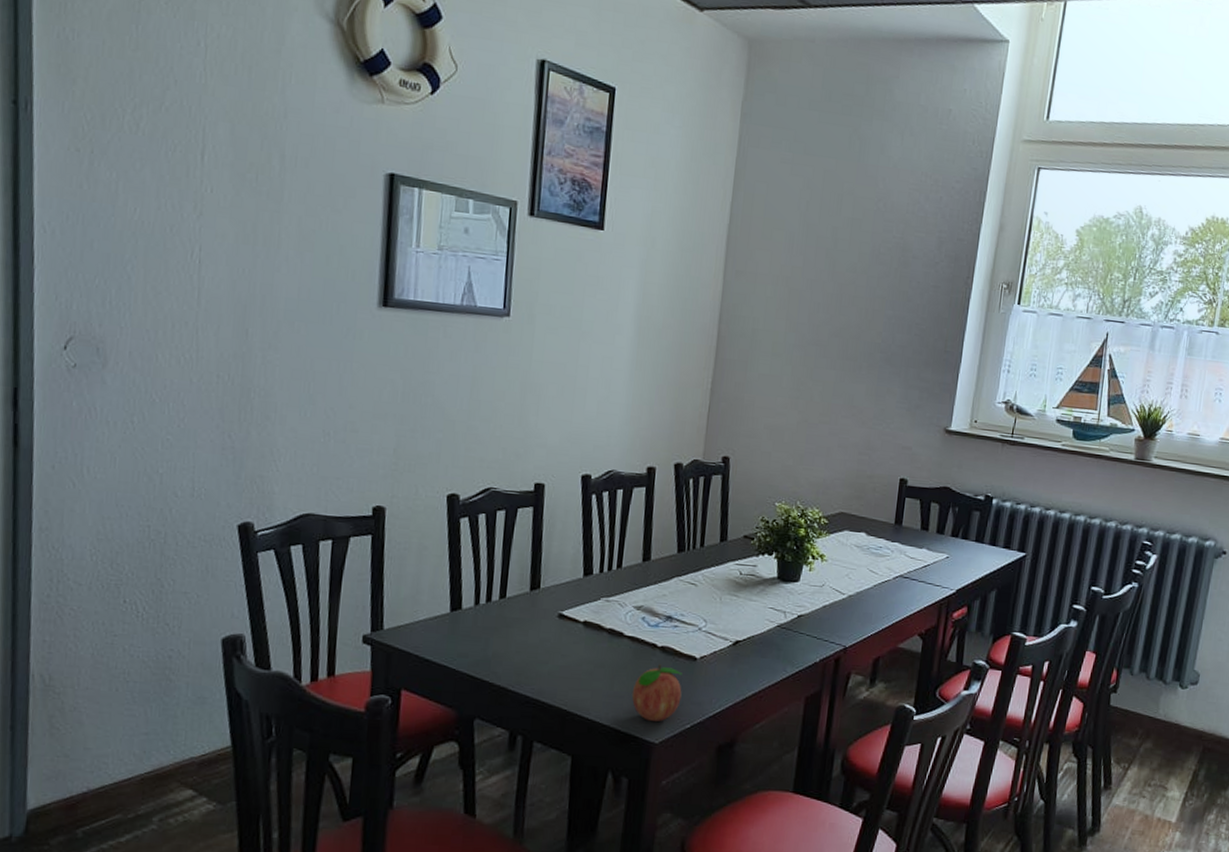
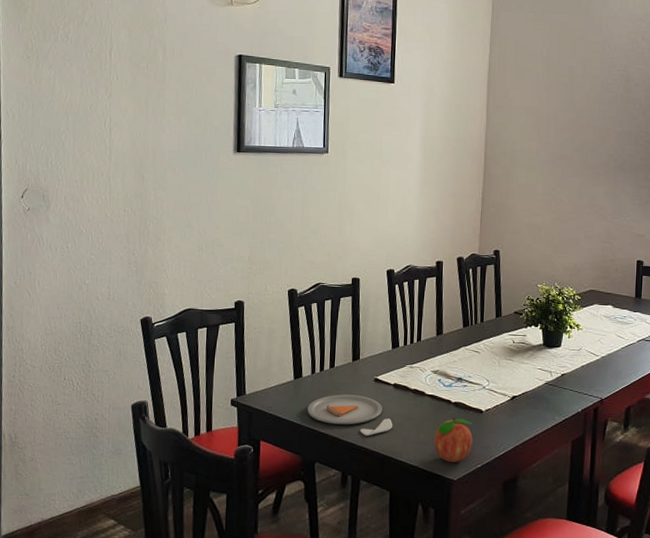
dinner plate: none [466,632,580,686] -> present [307,394,393,436]

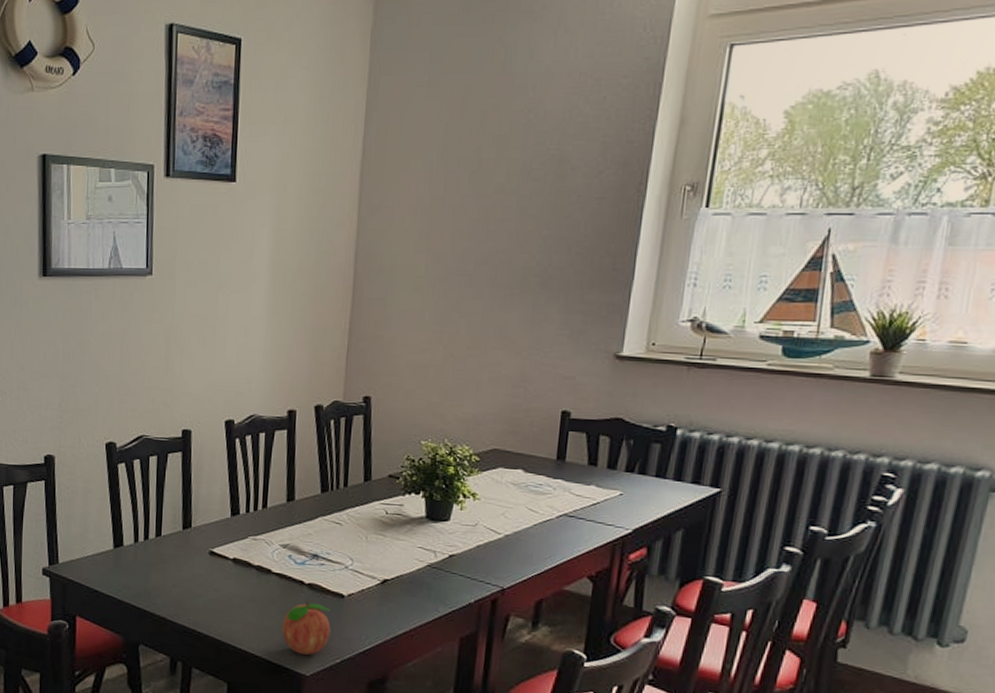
dinner plate: present [307,394,393,436] -> none [129,567,232,618]

